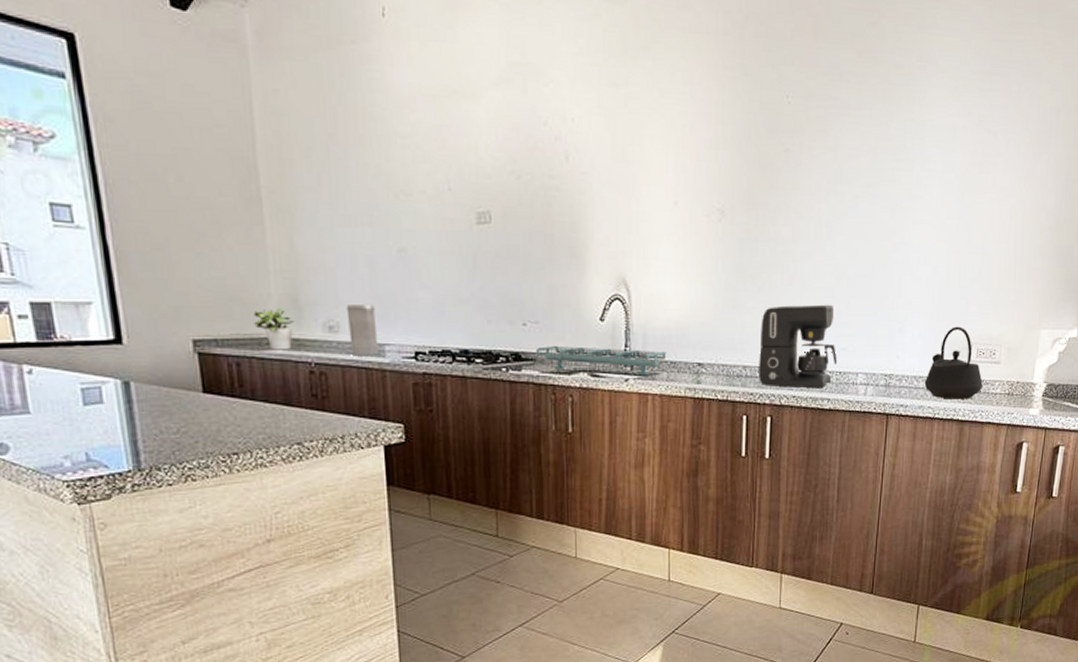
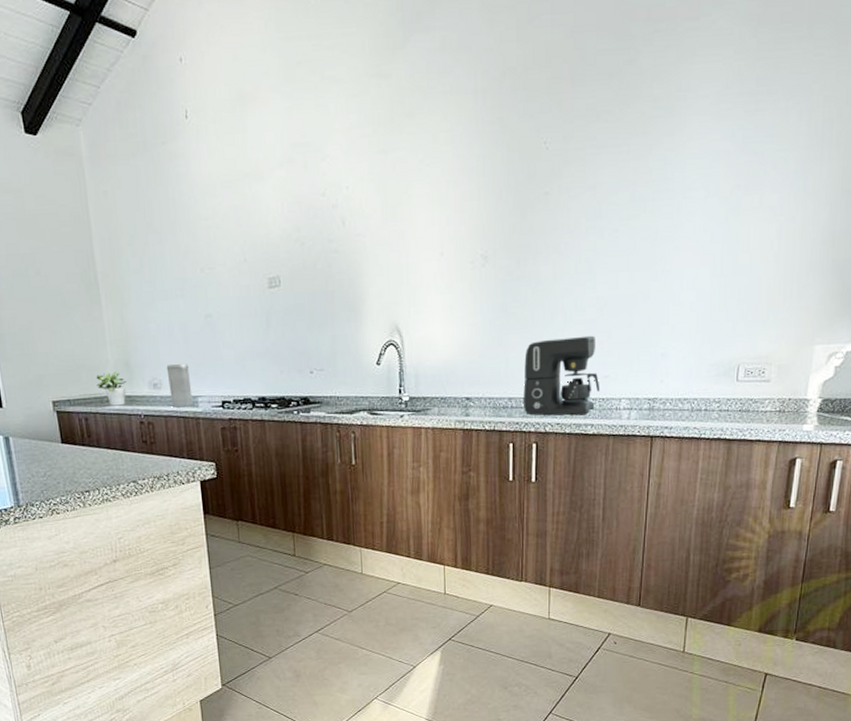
dish rack: present [535,345,666,376] -> none [321,388,436,412]
kettle: present [924,326,983,399] -> none [689,347,752,419]

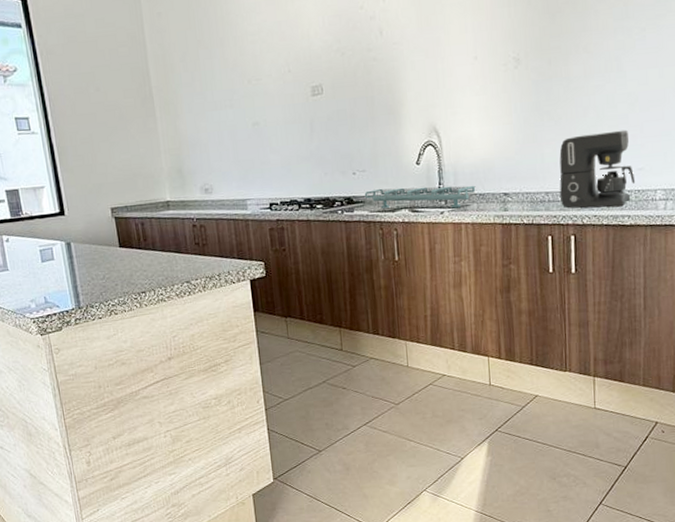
potted plant: present [96,371,127,406] -> none [151,178,180,211]
canister: present [166,363,193,408] -> none [217,168,243,211]
dish rack: none [321,388,436,412] -> present [364,185,475,209]

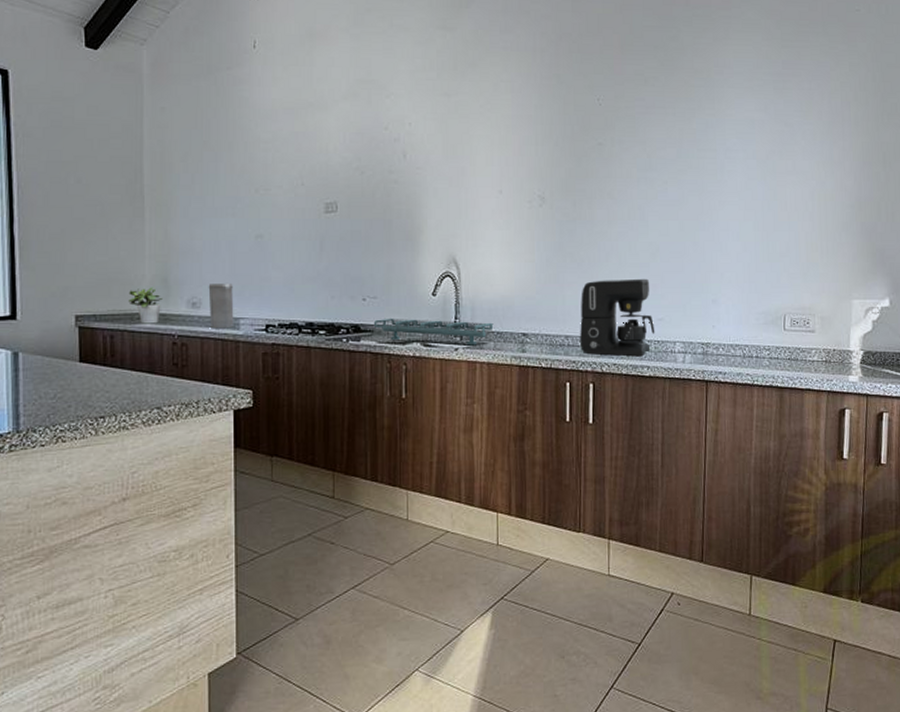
potted plant: none [151,178,180,211] -> present [128,287,163,324]
canister: none [217,168,243,211] -> present [208,282,234,329]

